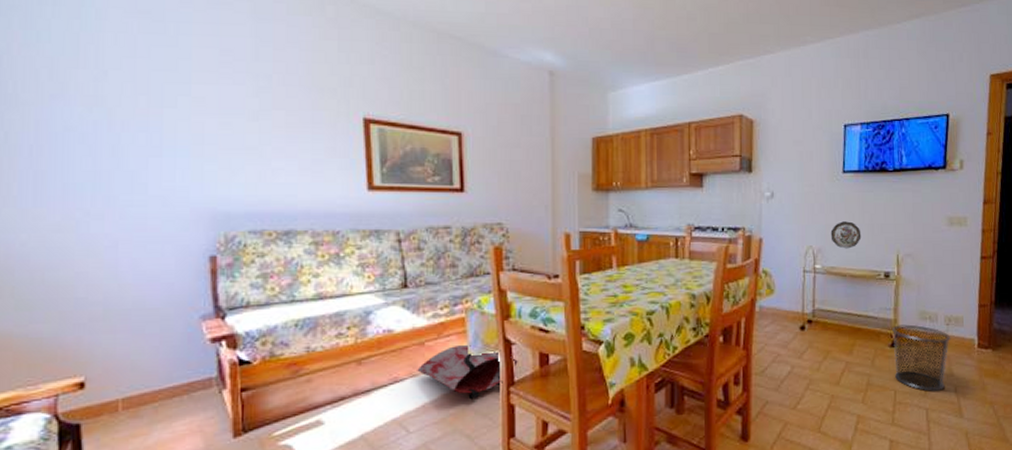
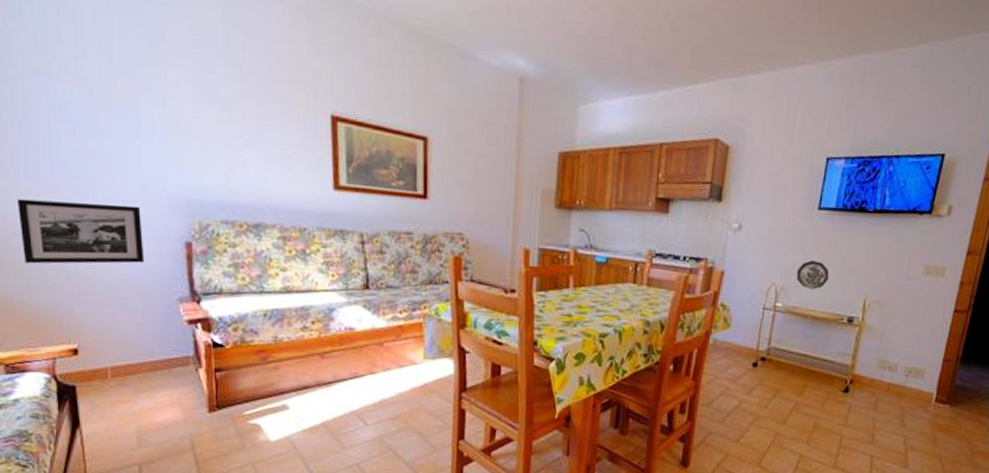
picture frame: none [22,223,164,294] -> present [16,199,145,264]
bag: present [417,344,518,400] -> none [375,348,471,401]
waste bin: present [892,324,951,391] -> none [844,371,909,440]

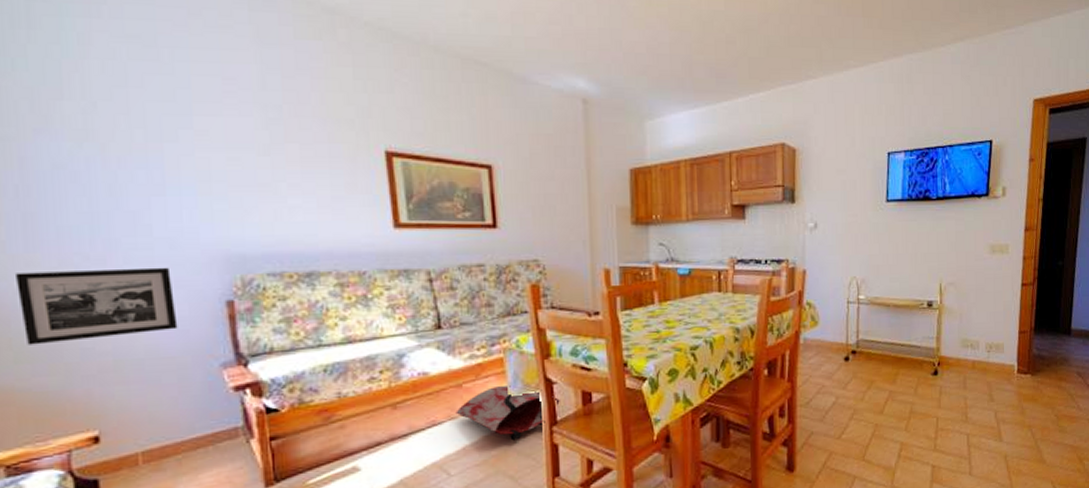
bag: none [375,348,471,401] -> present [455,385,560,441]
decorative plate: present [796,261,830,290] -> none [874,251,905,279]

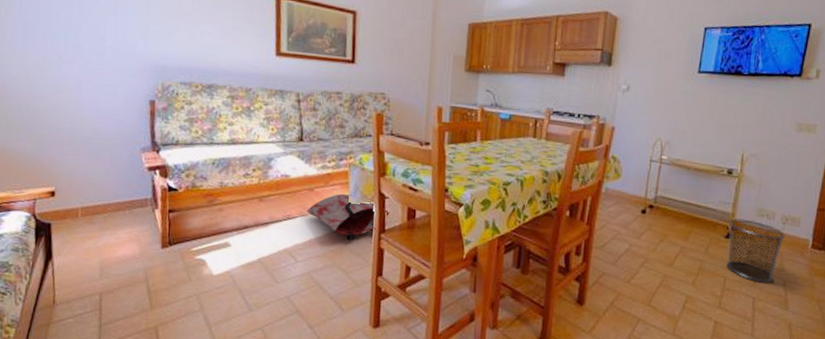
picture frame: present [14,267,178,345] -> none [13,64,115,118]
waste bin: none [935,352,992,417] -> present [726,218,786,283]

